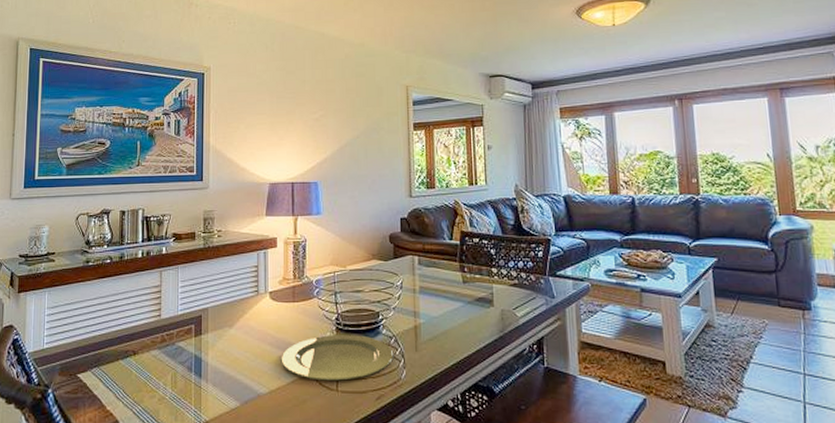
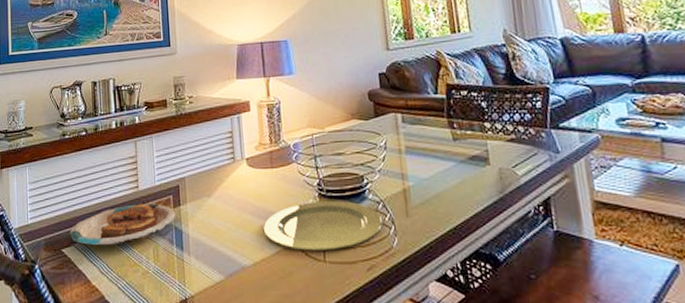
plate: none [87,332,197,372] -> present [70,203,176,246]

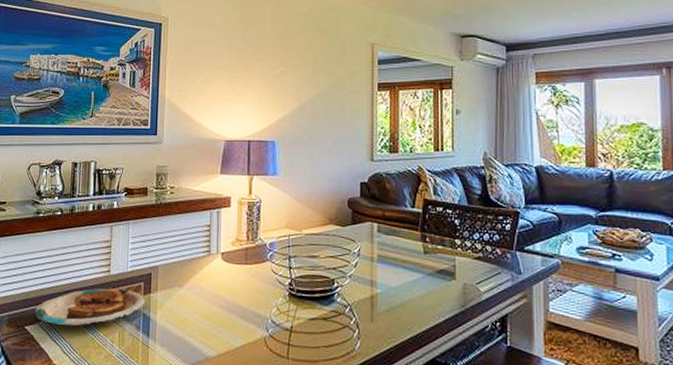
plate: present [263,201,383,251] -> none [231,300,348,348]

